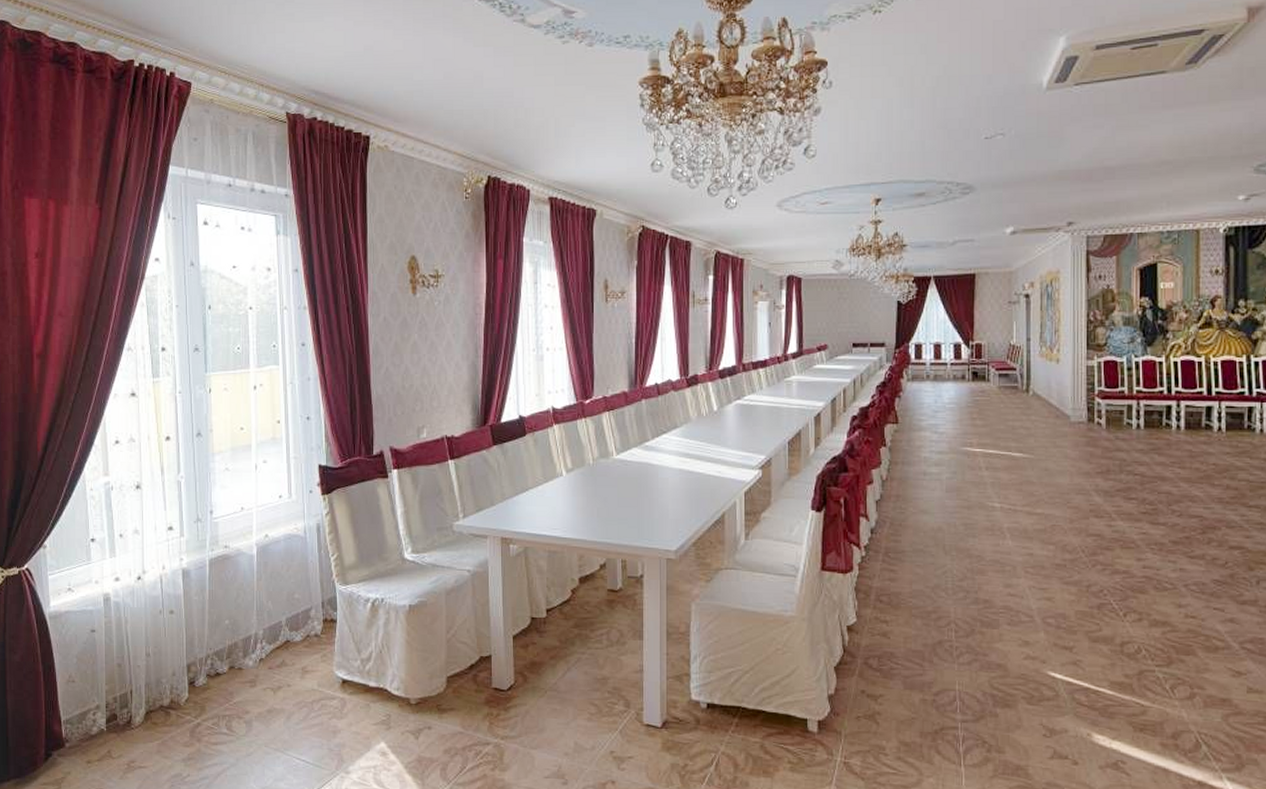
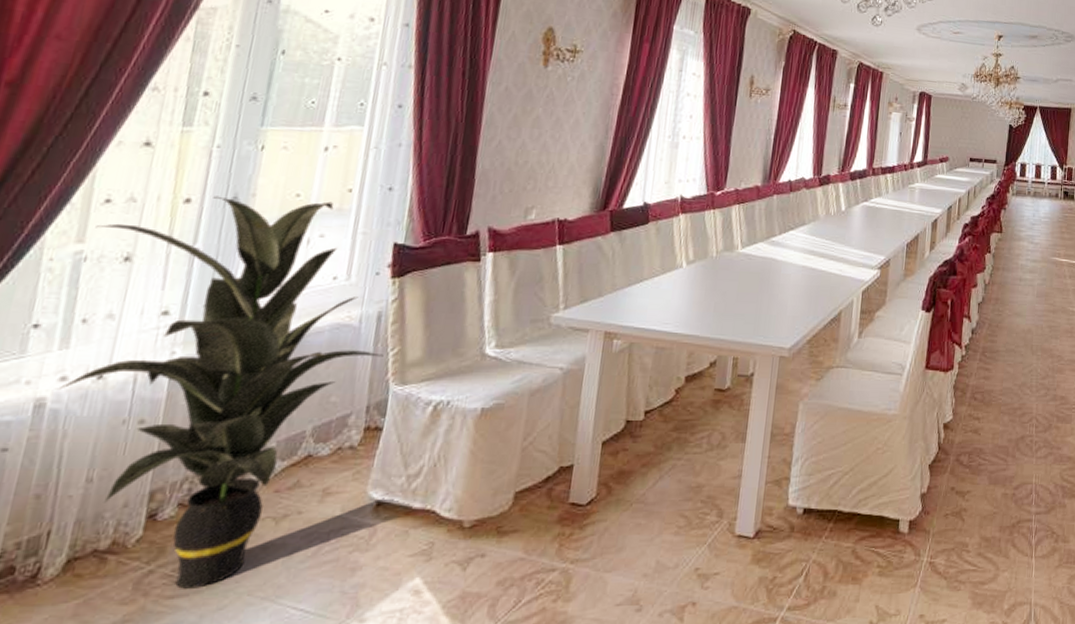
indoor plant: none [113,432,327,739] -> present [58,195,384,589]

